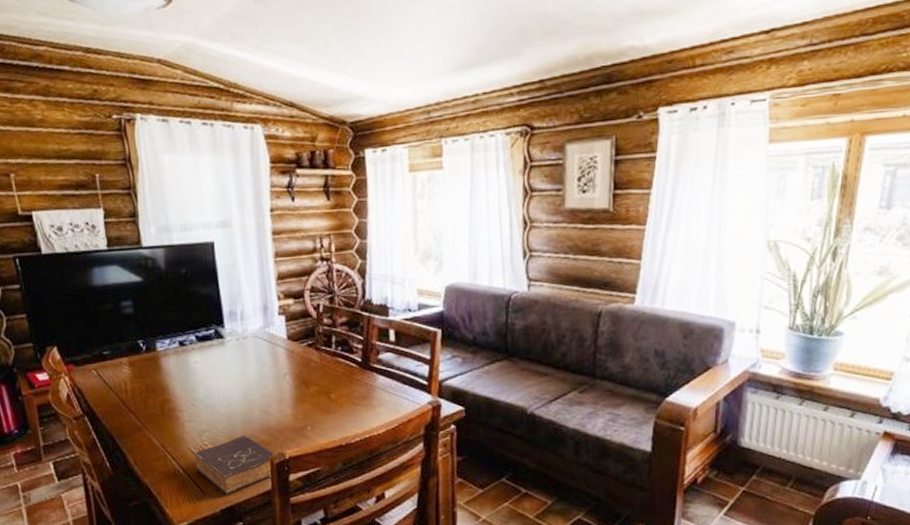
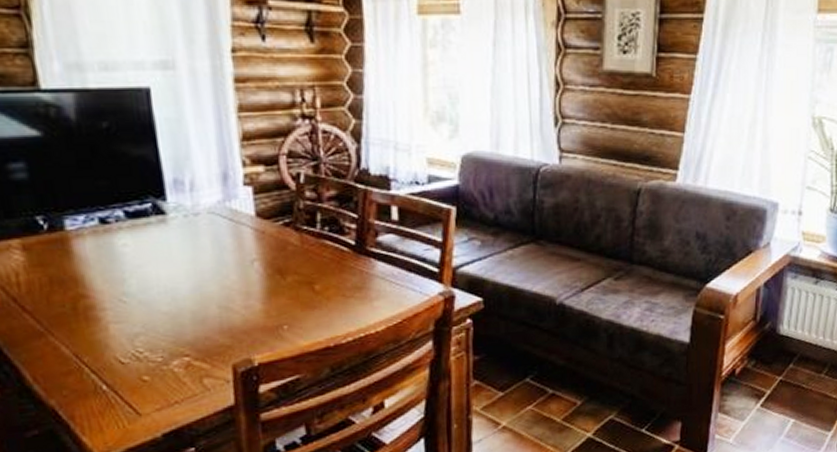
book: present [194,434,278,495] -> none [123,337,243,414]

